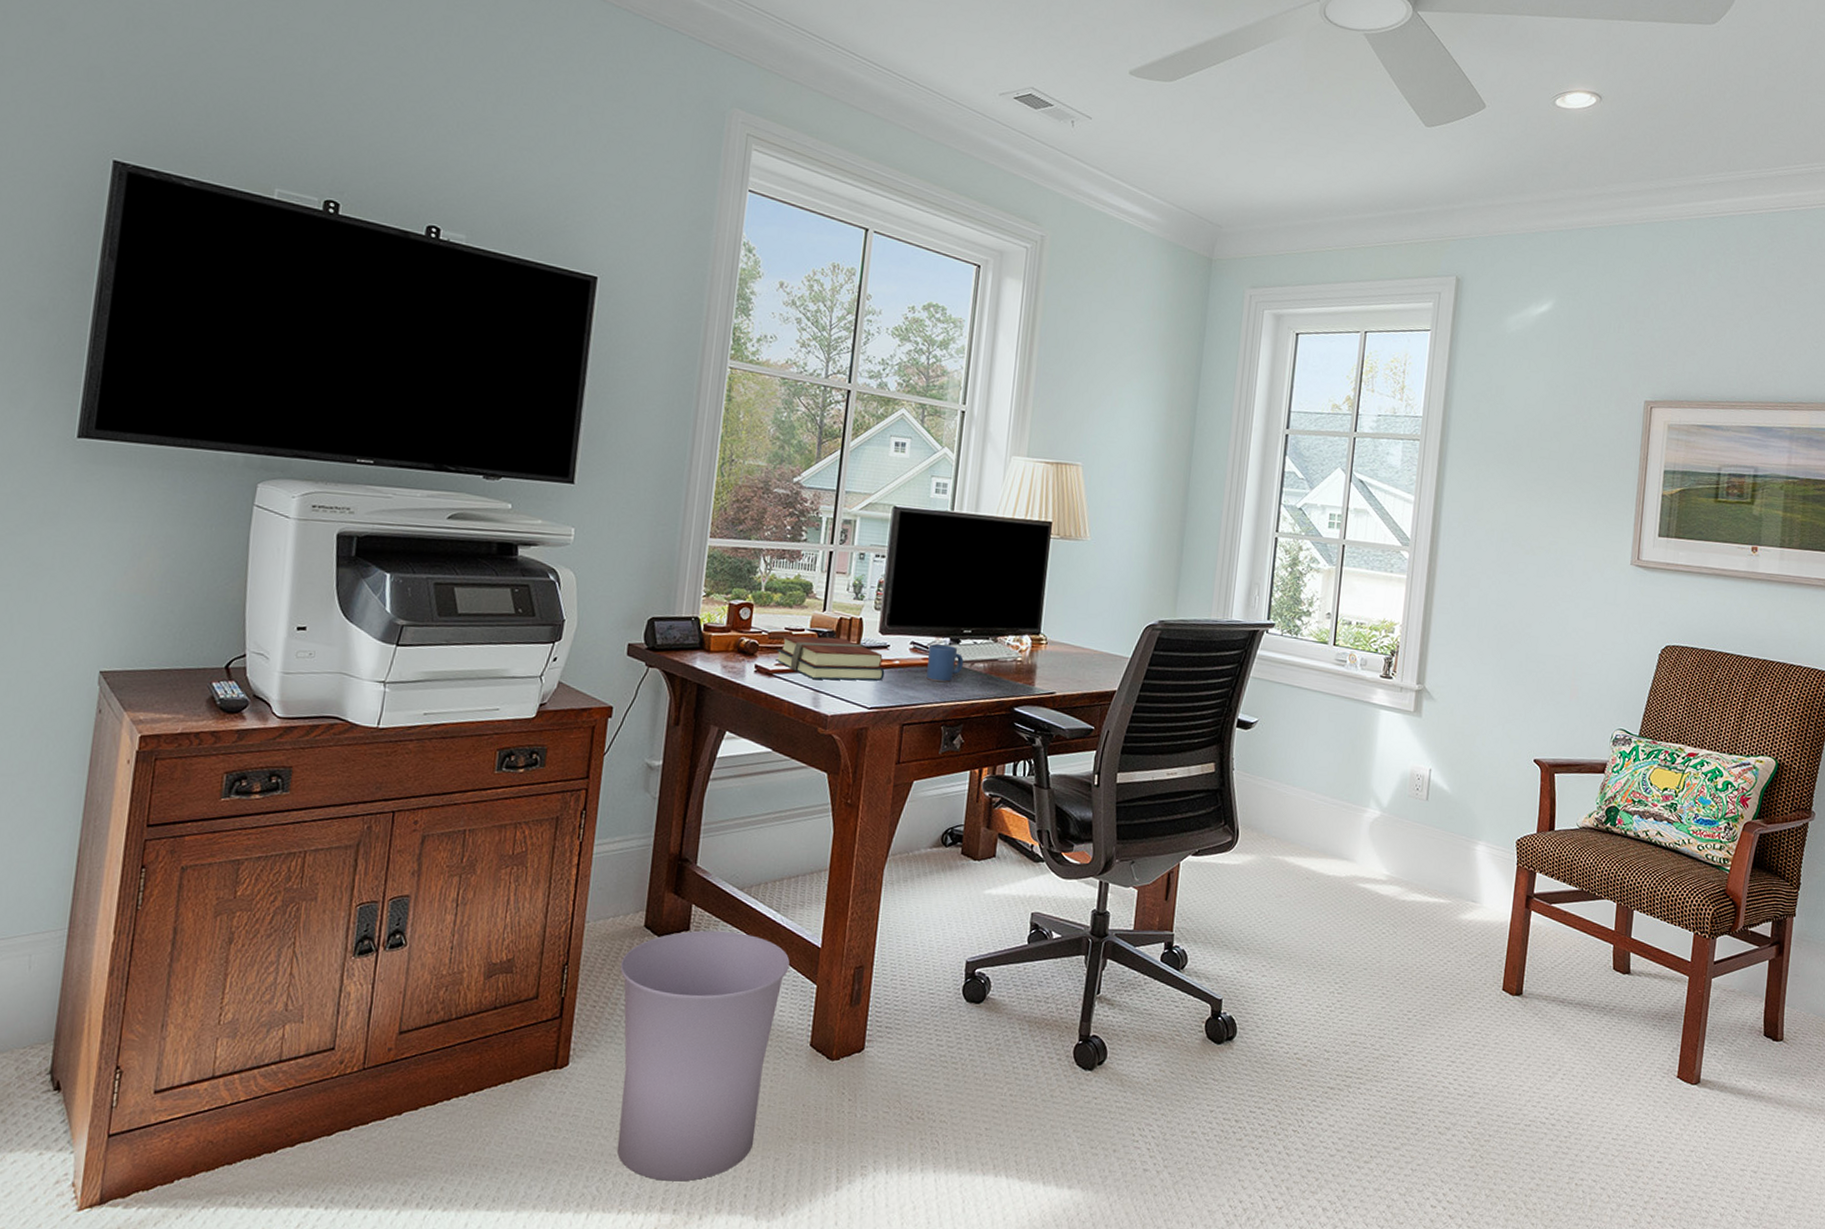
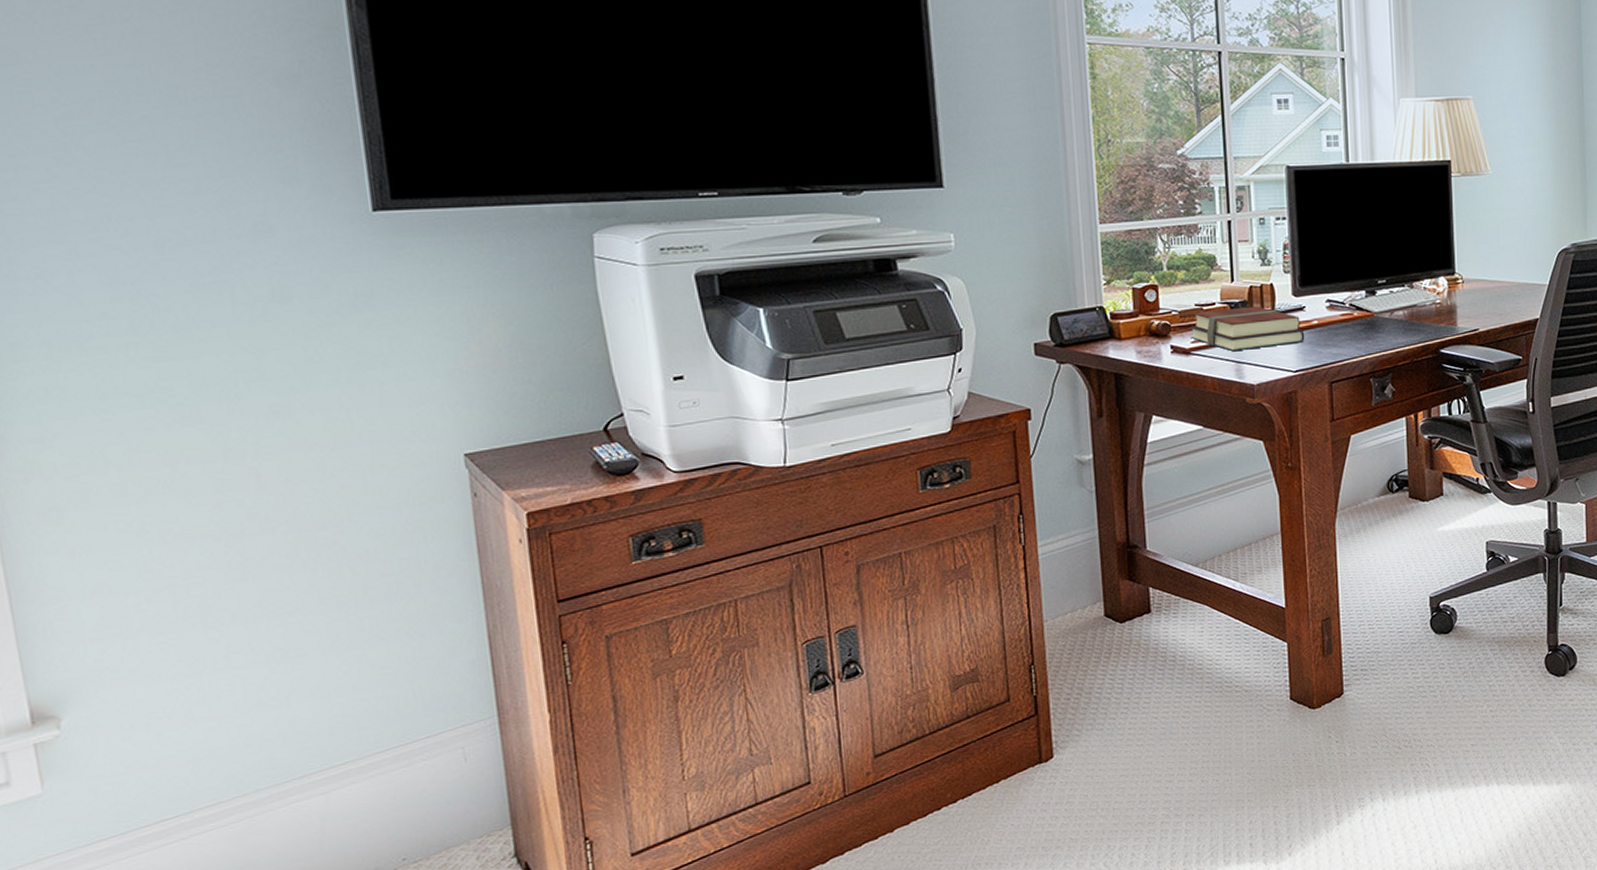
waste bin: present [616,930,790,1182] -> none [1087,606,1257,846]
mug: present [926,644,964,683] -> none [1345,298,1383,336]

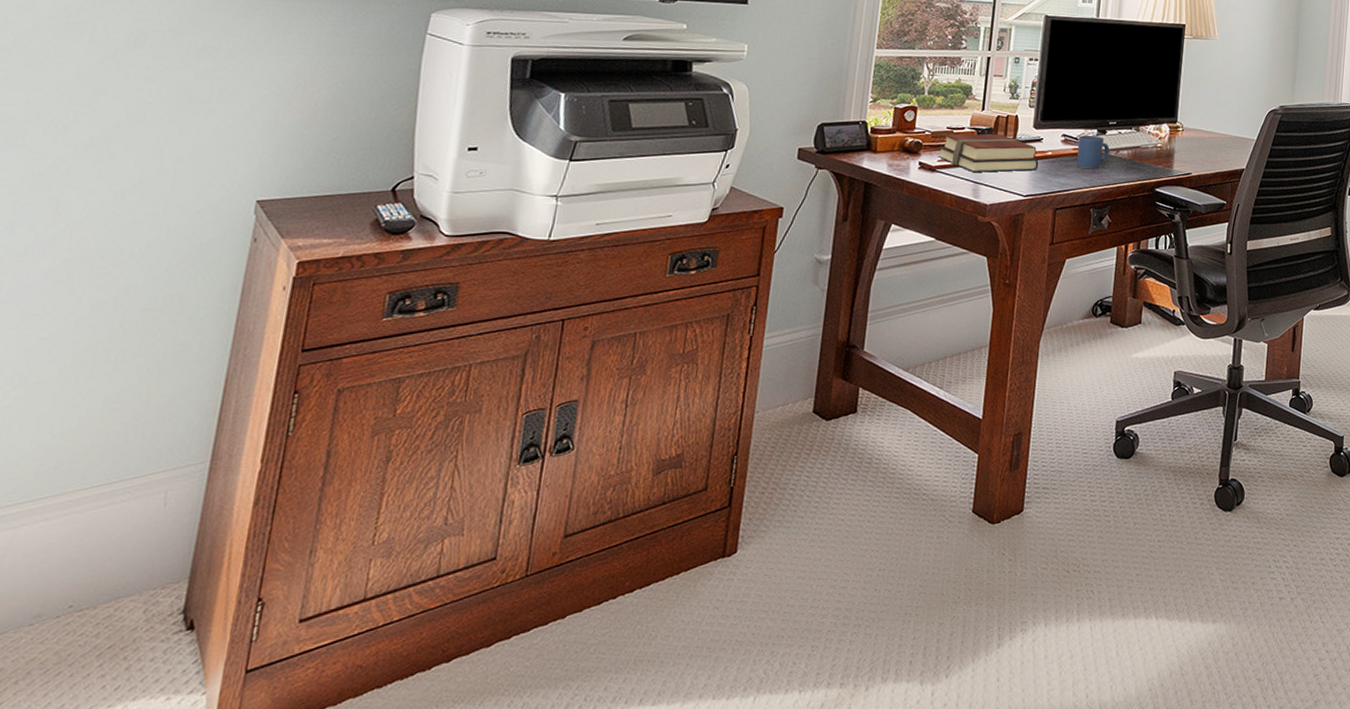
mug: none [1345,298,1383,336] -> present [1076,135,1110,170]

